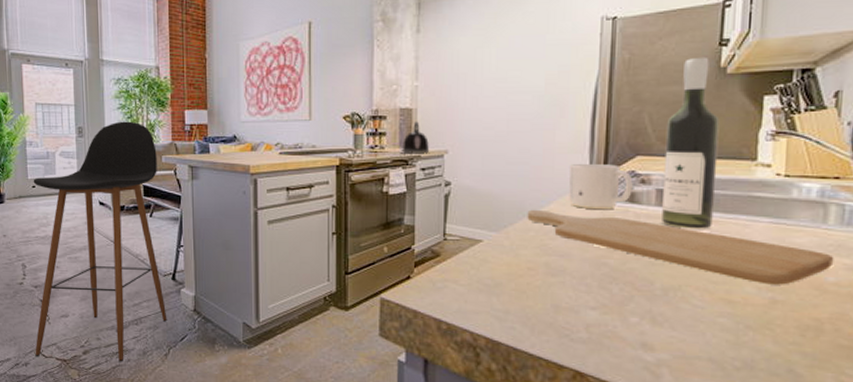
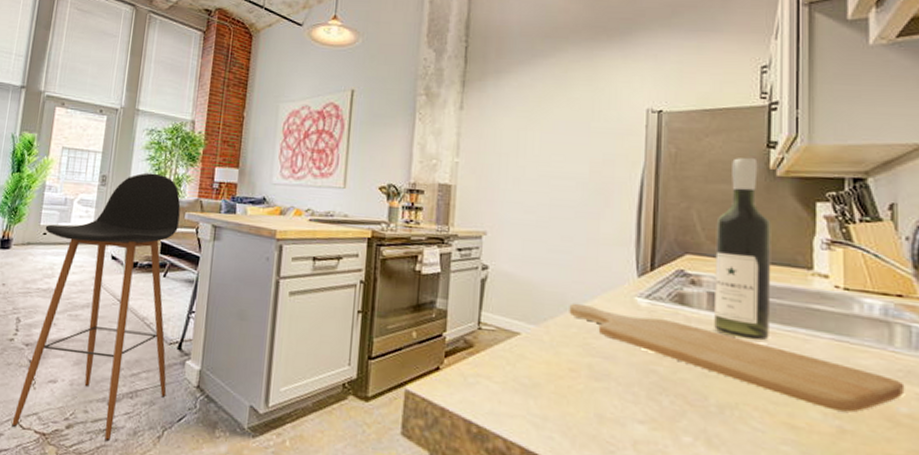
kettle: present [403,121,430,154] -> none [439,198,468,234]
mug: present [568,164,633,210] -> none [613,257,682,311]

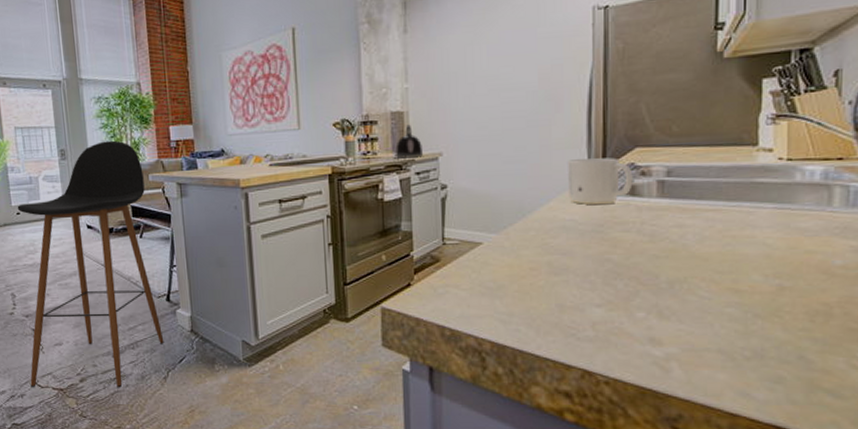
kettle: none [439,198,468,234] -> present [395,124,424,159]
chopping board: present [569,303,905,413] -> none [526,208,841,272]
mug: none [613,257,682,311] -> present [566,157,633,205]
bottle: present [714,157,772,341] -> none [664,42,718,220]

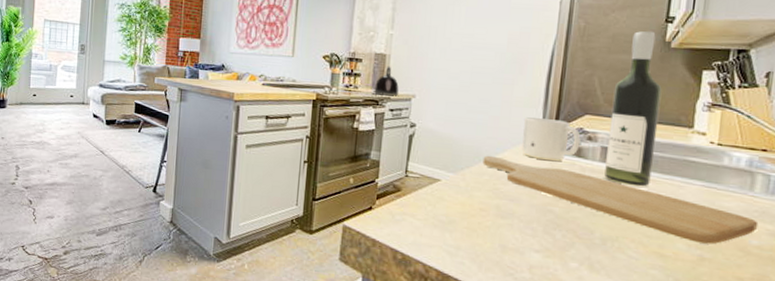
bar stool: present [17,140,164,388] -> none [19,42,151,265]
chopping board: none [526,208,841,272] -> present [482,155,759,245]
bottle: none [664,42,718,220] -> present [604,30,662,187]

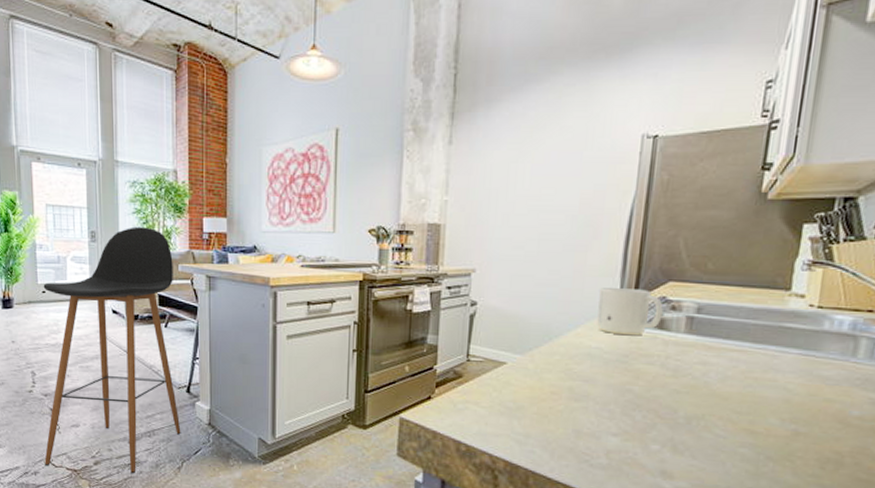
bar stool: none [19,42,151,265] -> present [43,226,181,474]
kettle: present [374,66,399,97] -> none [429,237,457,272]
chopping board: present [482,155,759,245] -> none [553,332,861,418]
bottle: present [604,30,662,187] -> none [690,181,757,359]

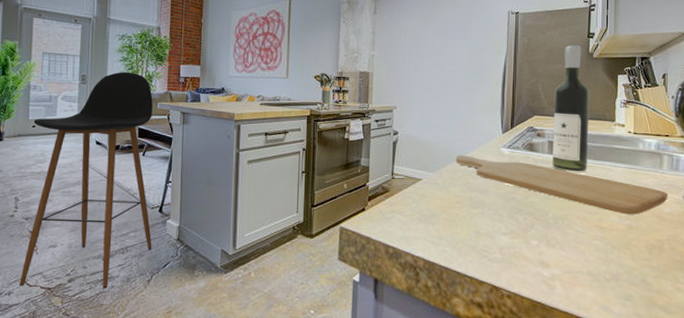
chopping board: none [553,332,861,418] -> present [456,155,668,215]
mug: present [597,288,663,336] -> none [486,120,532,156]
bottle: none [690,181,757,359] -> present [552,44,590,172]

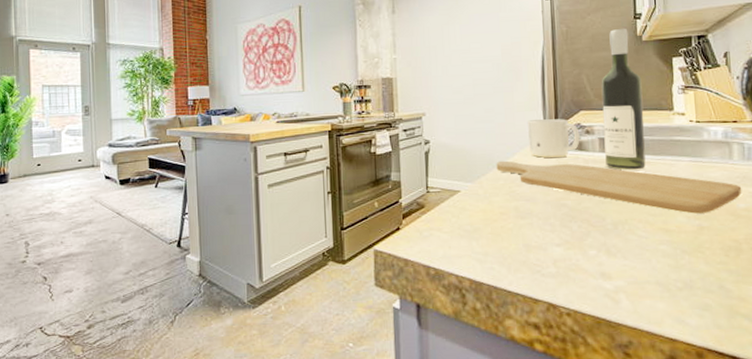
bar stool: present [19,71,153,289] -> none [37,98,173,337]
mug: none [486,120,532,156] -> present [527,119,580,158]

